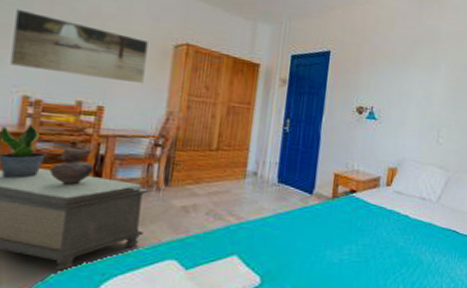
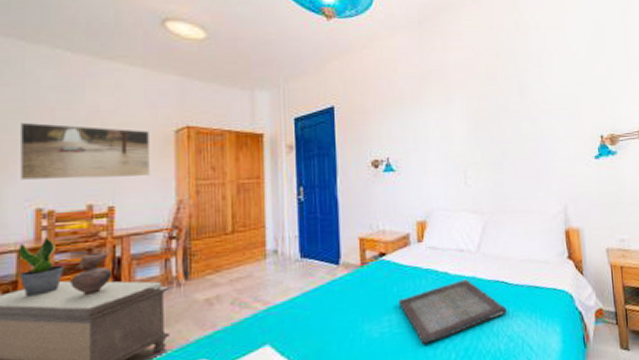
serving tray: none [360,224,455,274] -> present [398,279,508,344]

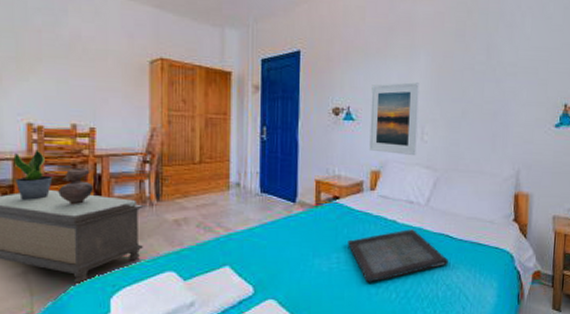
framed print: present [19,122,150,180] -> none [10,41,126,103]
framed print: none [409,128,461,202] -> present [369,82,419,156]

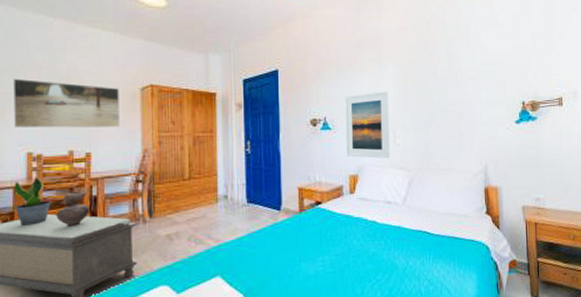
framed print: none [10,41,126,103] -> present [12,78,120,129]
serving tray: present [348,229,449,282] -> none [332,228,429,283]

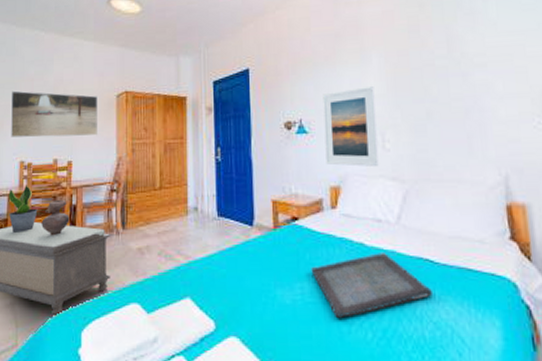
serving tray: none [332,228,429,283] -> present [311,253,434,318]

